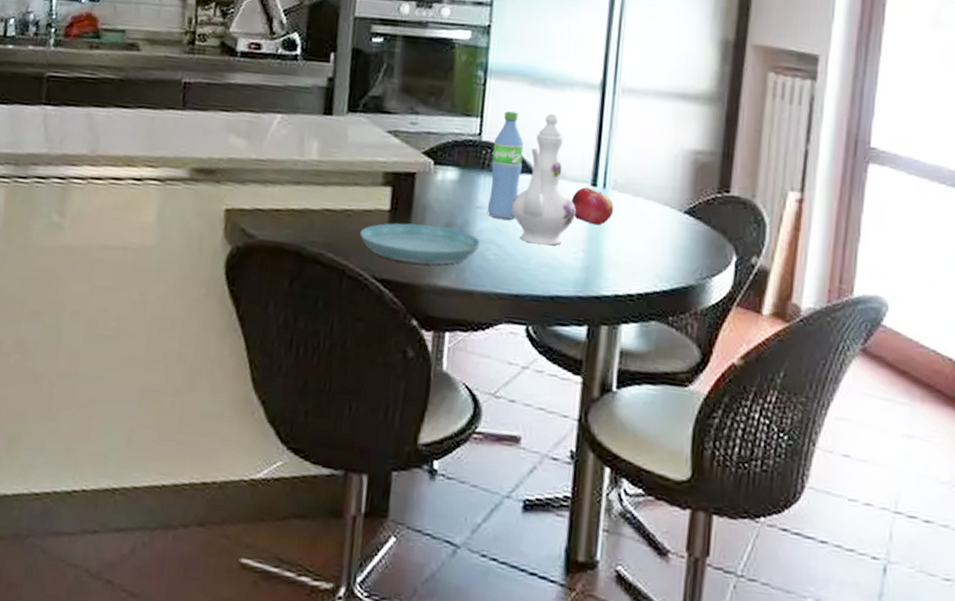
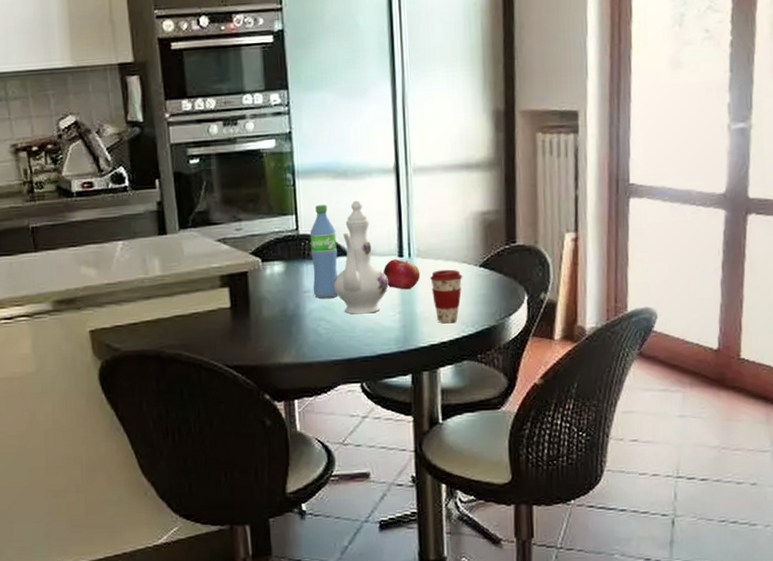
saucer: present [359,223,481,265] -> none [208,313,312,349]
coffee cup: none [624,208,663,274] -> present [430,269,463,324]

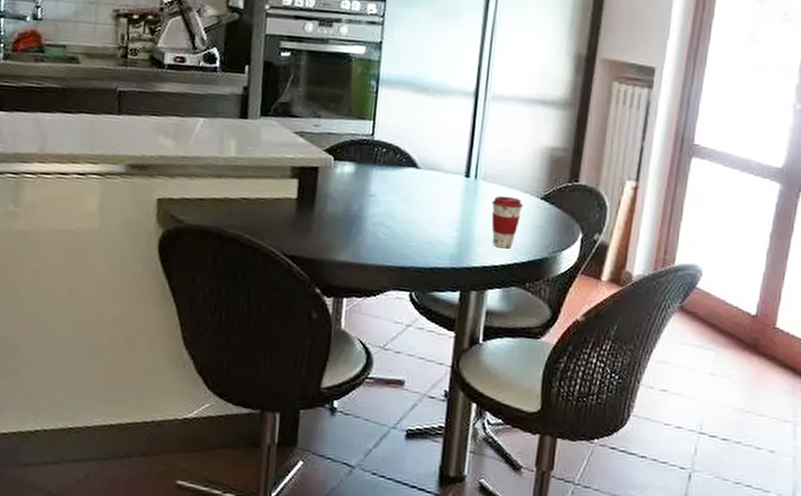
water bottle: present [310,204,338,299] -> none [378,115,410,206]
ewer: present [333,200,389,314] -> none [398,116,453,227]
fruit: present [383,259,420,290] -> none [448,178,483,210]

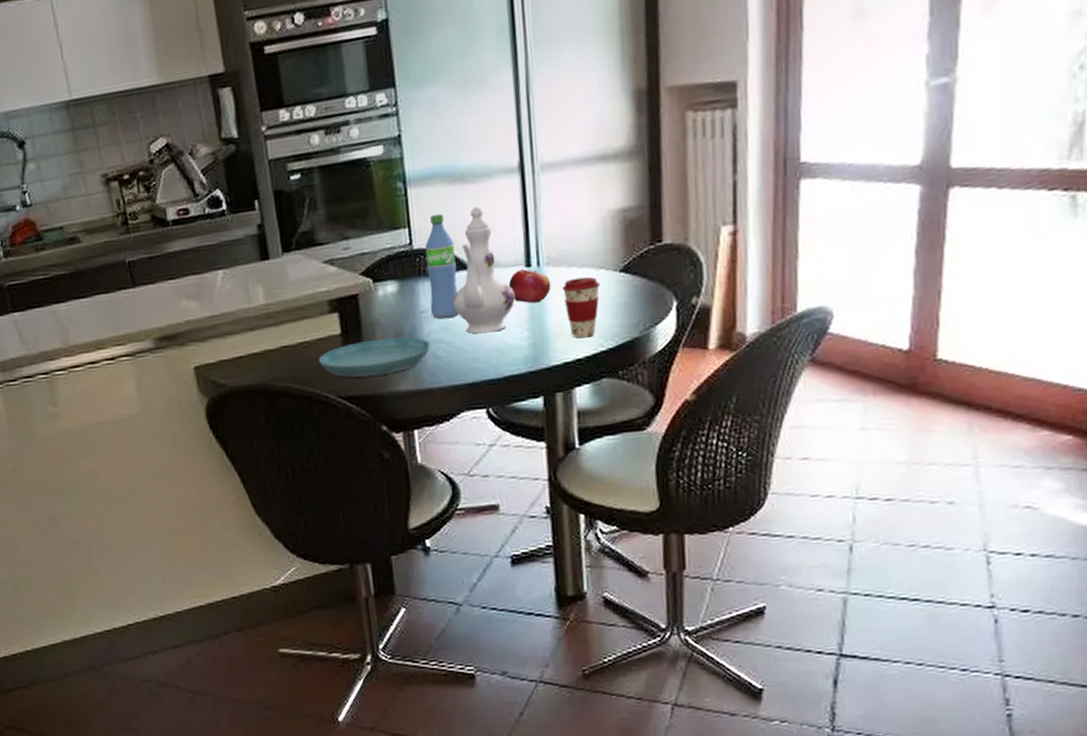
saucer: none [271,209,373,243] -> present [318,337,431,378]
water bottle: none [378,115,410,206] -> present [425,214,459,319]
ewer: none [398,116,453,227] -> present [452,206,516,334]
fruit: none [448,178,483,210] -> present [508,269,551,304]

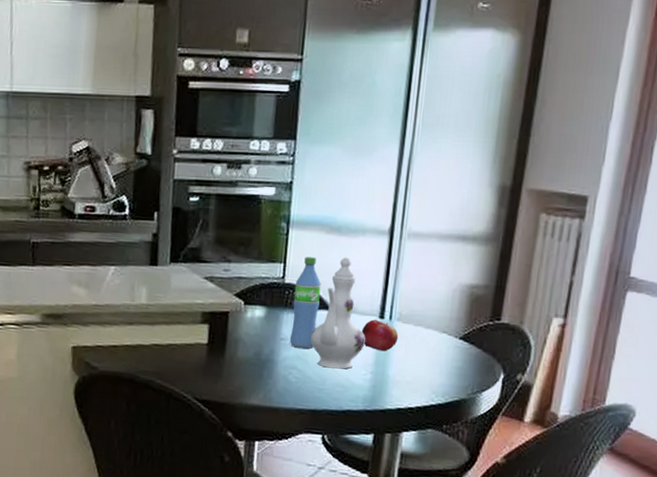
saucer: present [318,337,431,378] -> none [183,354,284,387]
coffee cup: present [562,277,601,339] -> none [407,336,441,391]

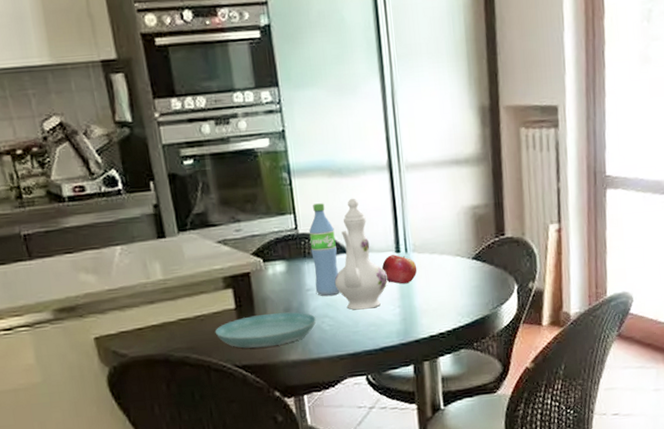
saucer: none [183,354,284,387] -> present [215,312,317,348]

